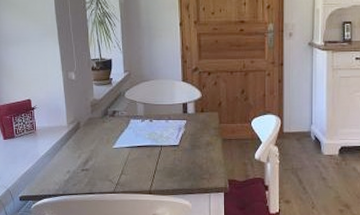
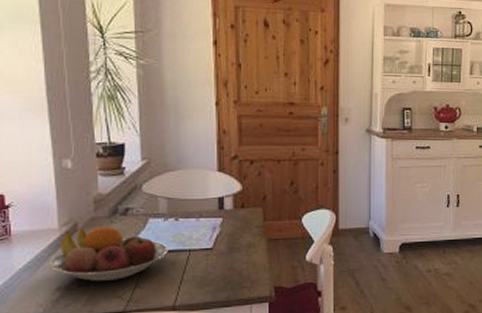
fruit bowl: none [61,125,145,168] -> present [49,227,168,282]

